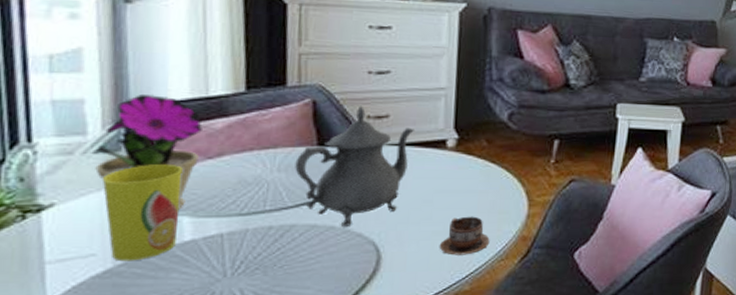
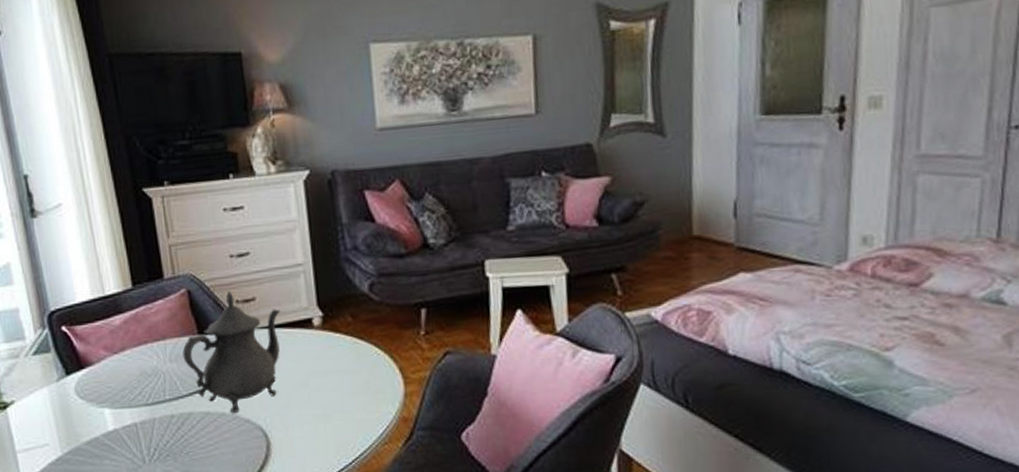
flower pot: present [95,93,202,210] -> none [34,298,107,402]
cup: present [101,163,183,262] -> none [42,360,103,450]
cup: present [439,216,490,255] -> none [321,397,371,440]

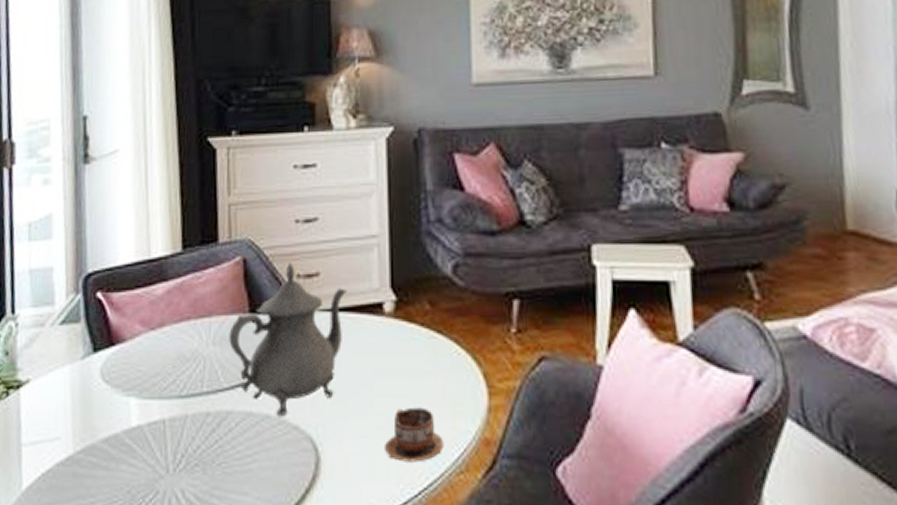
cup: none [321,397,371,440] -> present [384,407,444,463]

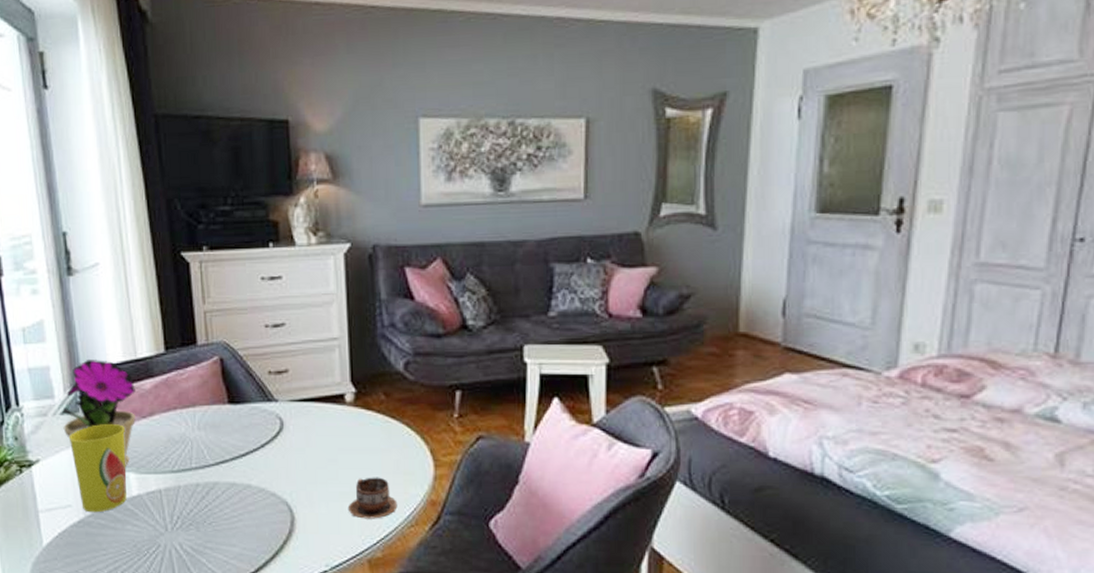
flower pot: none [60,258,146,389] -> present [62,358,136,466]
cup: none [65,335,130,448] -> present [68,423,127,513]
teapot: present [229,262,348,416] -> none [211,361,314,485]

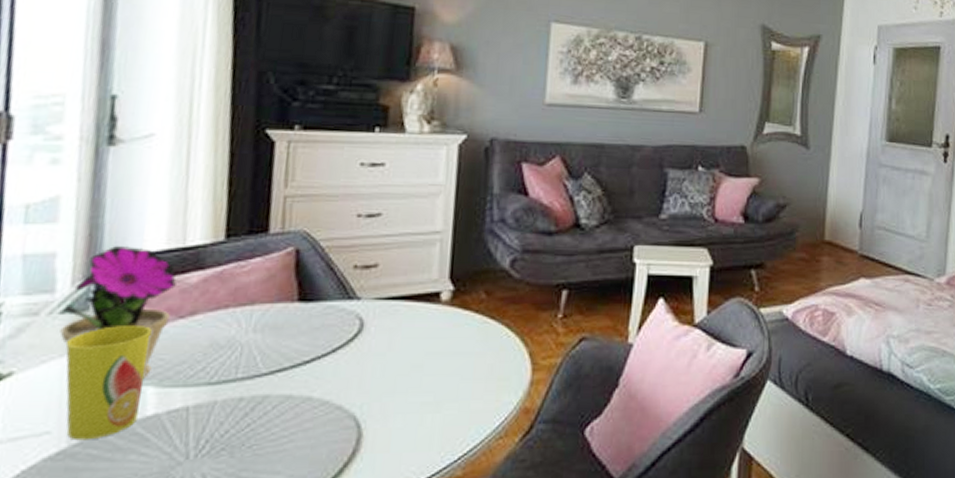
cup: present [347,477,398,519] -> none [428,384,487,432]

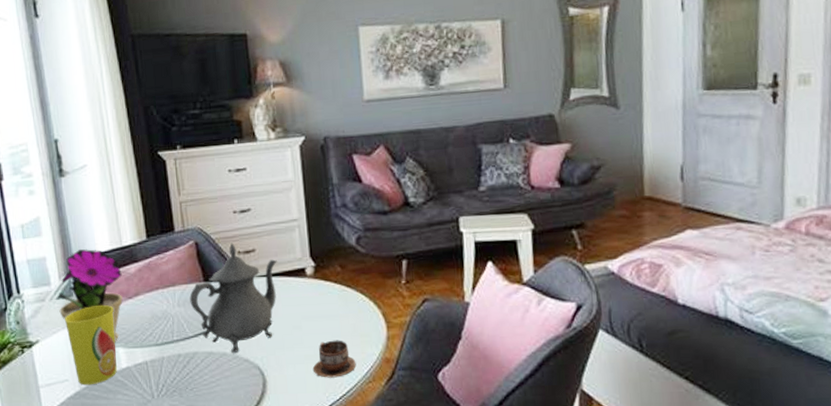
teapot: none [272,253,406,397] -> present [189,242,278,353]
cup: none [428,384,487,432] -> present [312,340,356,378]

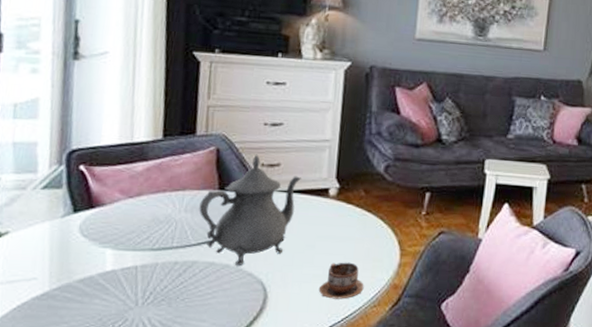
flower pot: present [58,248,123,342] -> none [41,138,127,242]
cup: present [64,304,117,386] -> none [46,200,109,286]

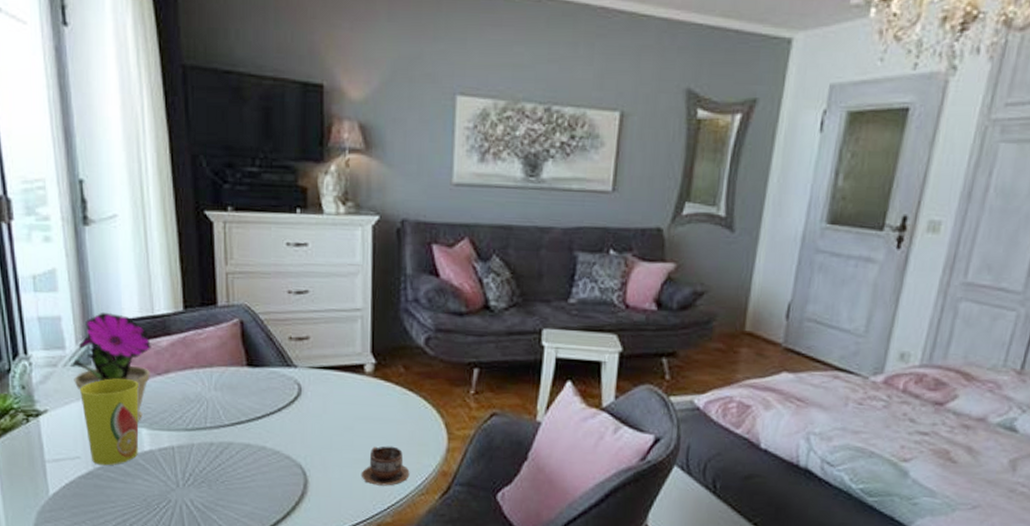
flower pot: none [41,138,127,242] -> present [73,312,151,422]
cup: none [46,200,109,286] -> present [79,378,139,466]
teapot: present [199,154,302,266] -> none [229,326,334,448]

